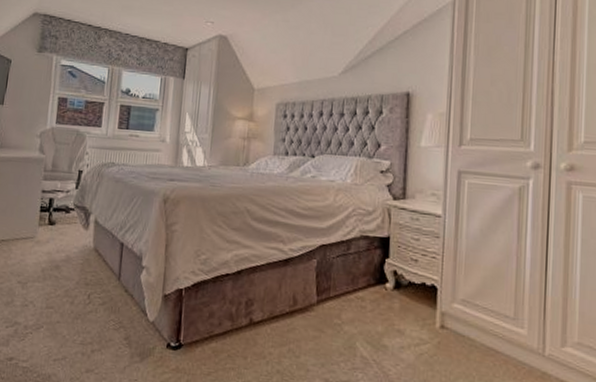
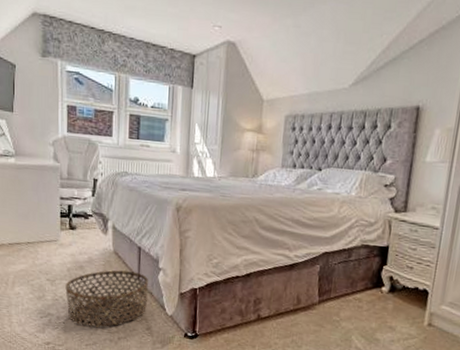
basket: none [37,269,130,338] -> present [65,270,148,327]

